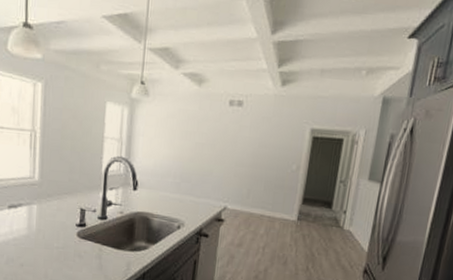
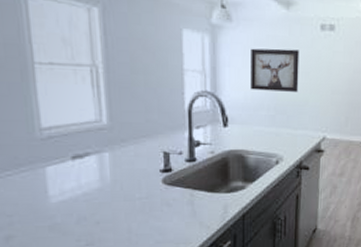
wall art: none [160,120,208,162] -> present [250,48,300,92]

